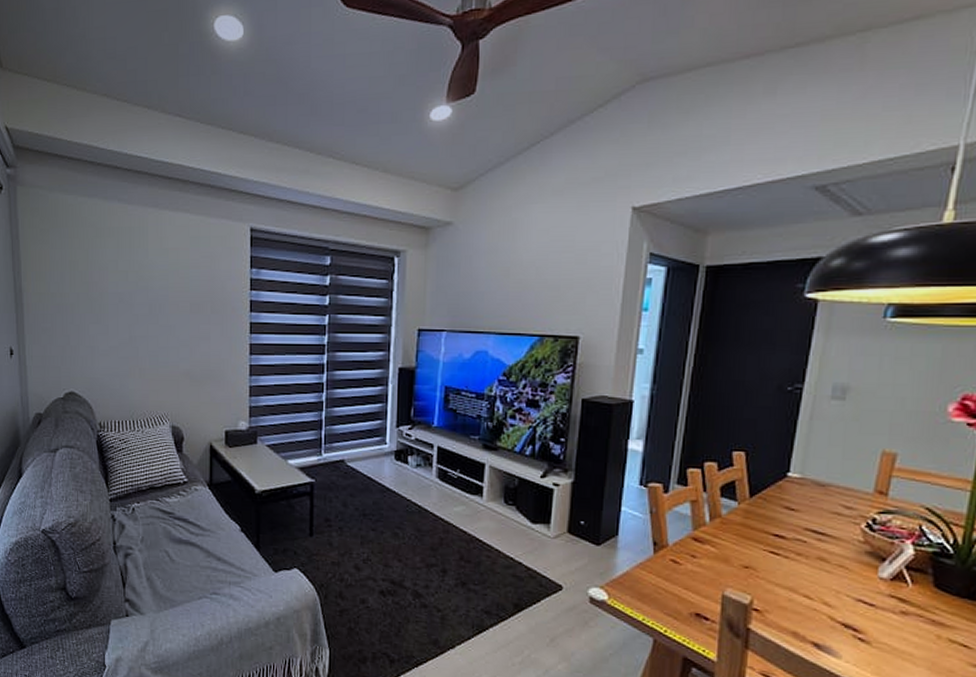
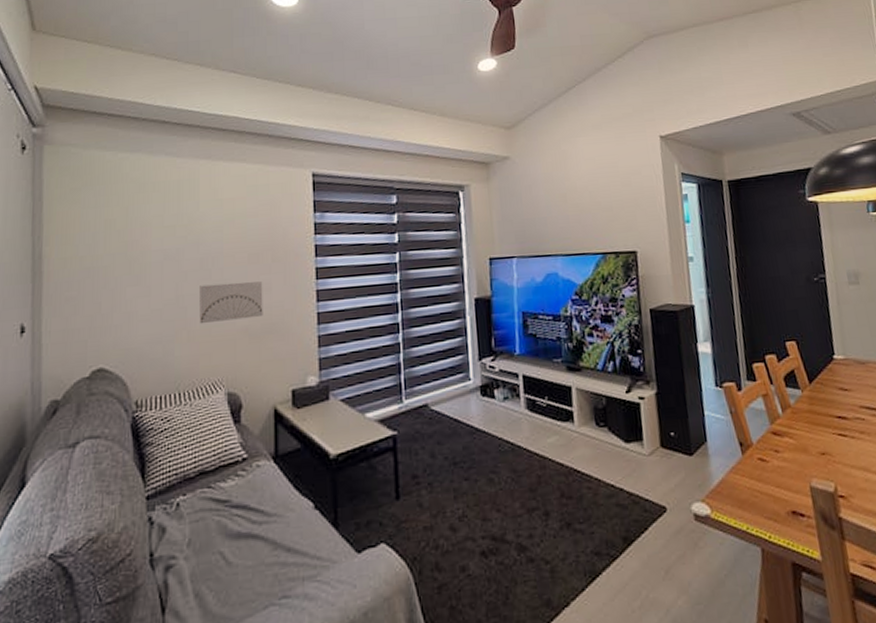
wall art: none [149,329,203,364] -> present [199,281,263,324]

